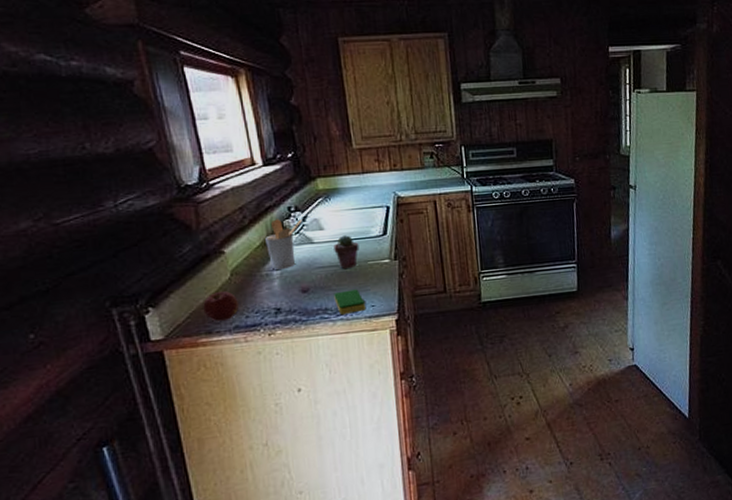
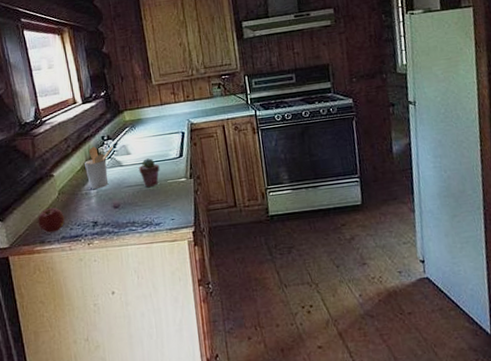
dish sponge: present [334,289,365,315] -> none [140,205,166,227]

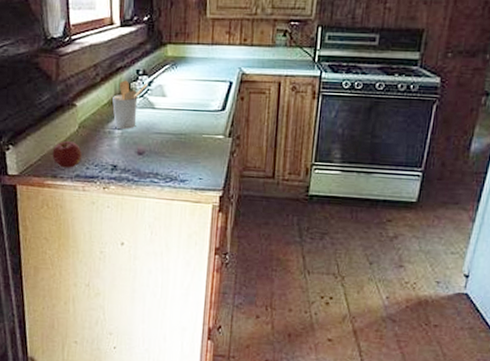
potted succulent: present [139,158,160,187] -> none [172,105,197,138]

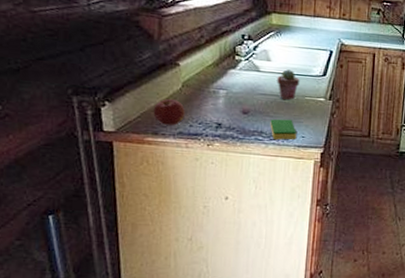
utensil holder: present [112,80,148,129] -> none [217,43,253,90]
dish sponge: none [165,159,193,182] -> present [270,119,296,140]
potted succulent: none [172,105,197,138] -> present [277,69,300,100]

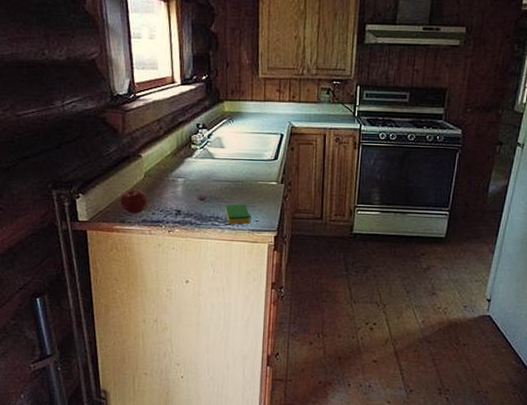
potted succulent: present [277,69,300,100] -> none [230,155,252,185]

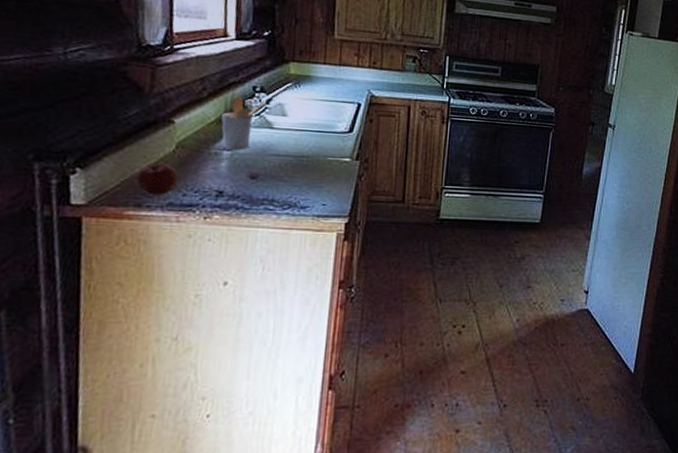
utensil holder: none [175,133,207,178] -> present [221,96,266,151]
dish sponge: present [225,204,250,225] -> none [283,183,316,209]

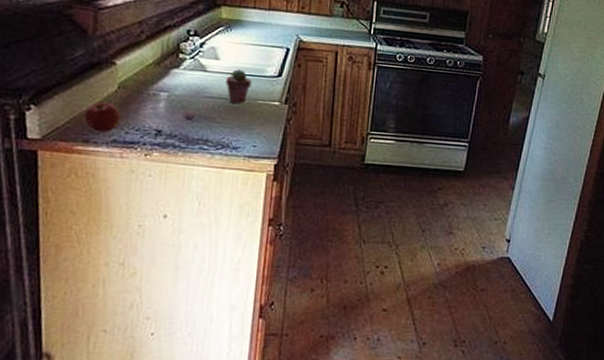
utensil holder: present [221,96,266,151] -> none [158,40,199,92]
potted succulent: none [293,125,322,161] -> present [225,69,252,104]

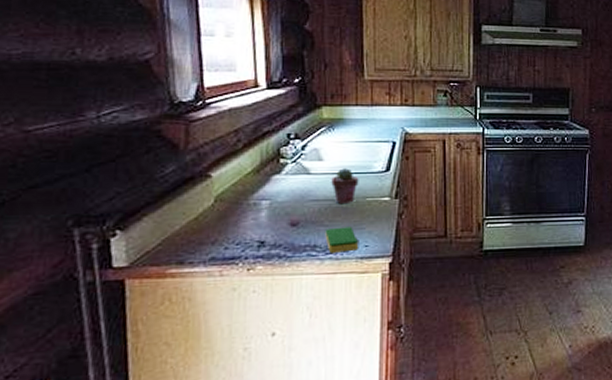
apple: present [84,101,121,132] -> none [178,217,219,251]
dish sponge: none [217,125,247,150] -> present [325,227,358,253]

